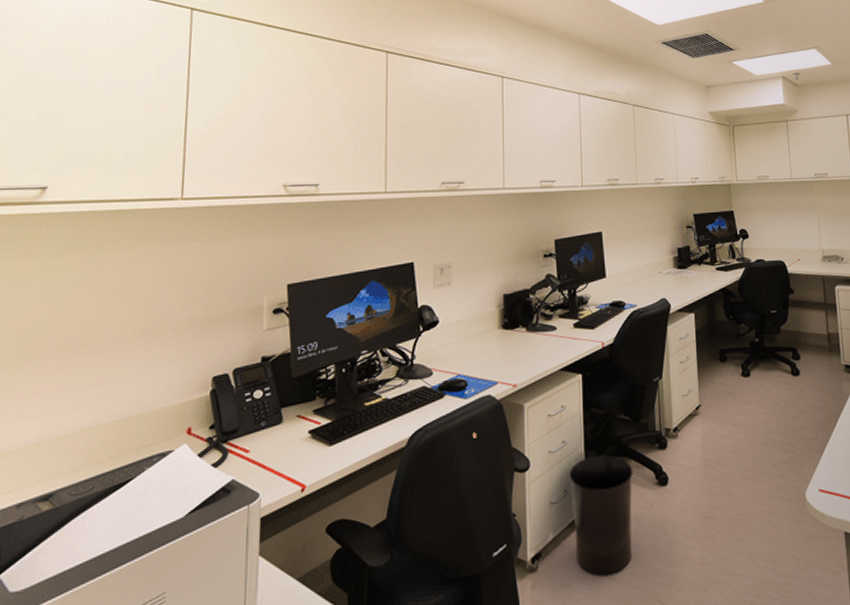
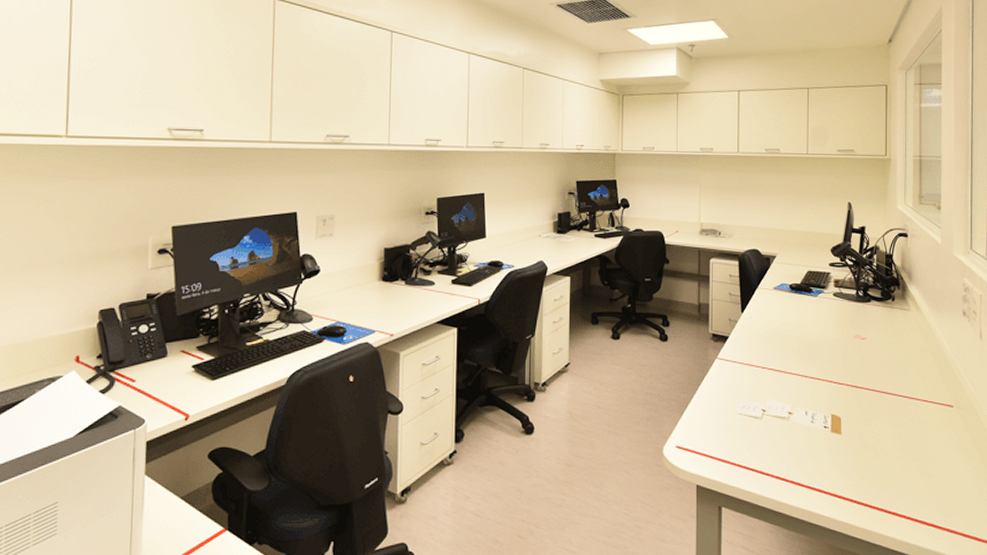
waste bin: present [569,454,633,576] -> none [440,403,501,511]

